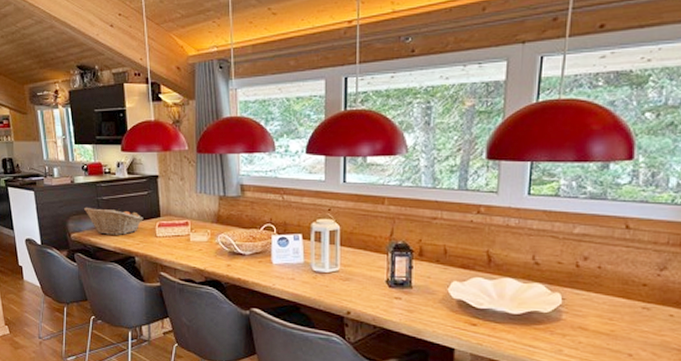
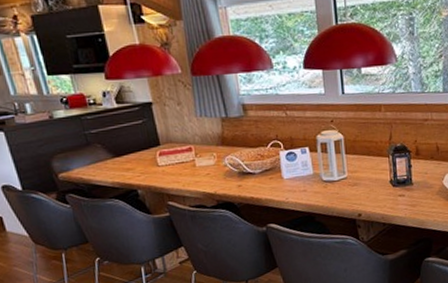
fruit basket: present [83,207,144,235] -> none [68,141,142,171]

